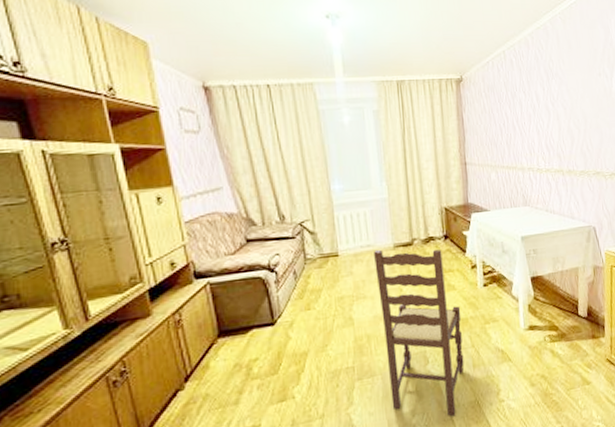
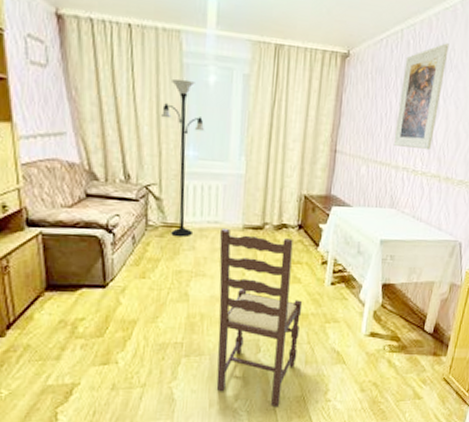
floor lamp: none [304,123,349,266] -> present [160,78,205,238]
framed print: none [512,56,550,150] -> present [393,43,449,151]

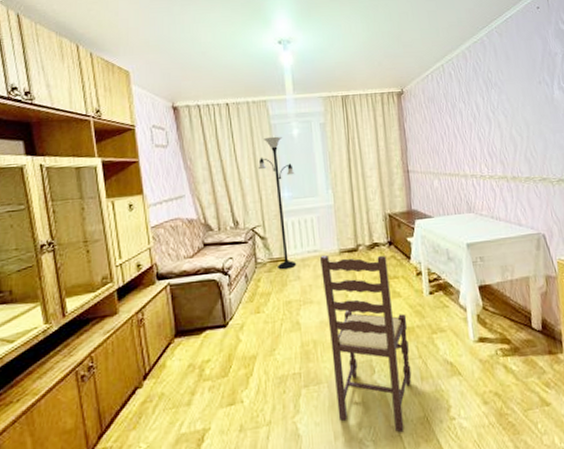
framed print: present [393,43,449,151] -> none [451,68,493,158]

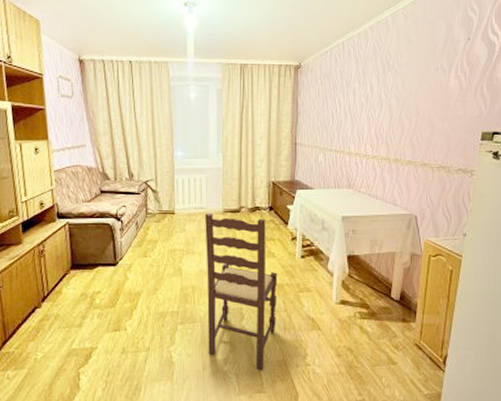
floor lamp: present [257,136,297,270] -> none [154,97,189,222]

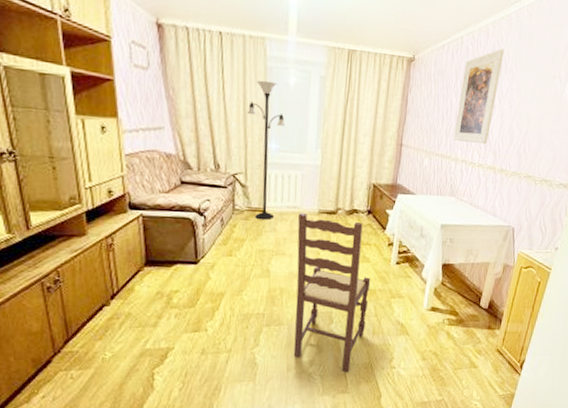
floor lamp: none [154,97,189,222] -> present [246,80,286,221]
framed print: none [345,49,385,137] -> present [453,48,505,145]

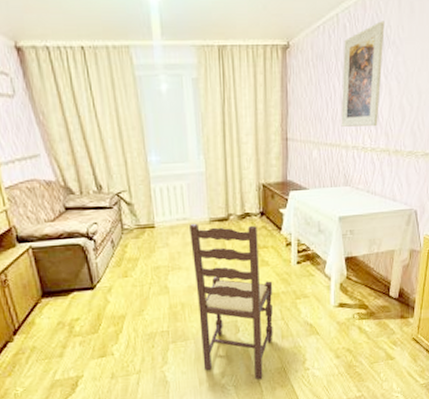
floor lamp: present [246,80,286,221] -> none [121,91,166,237]

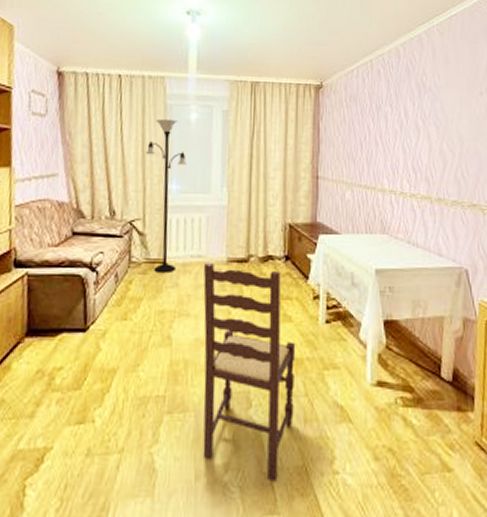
floor lamp: none [121,91,166,237] -> present [145,118,188,274]
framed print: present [341,21,385,127] -> none [376,69,420,172]

